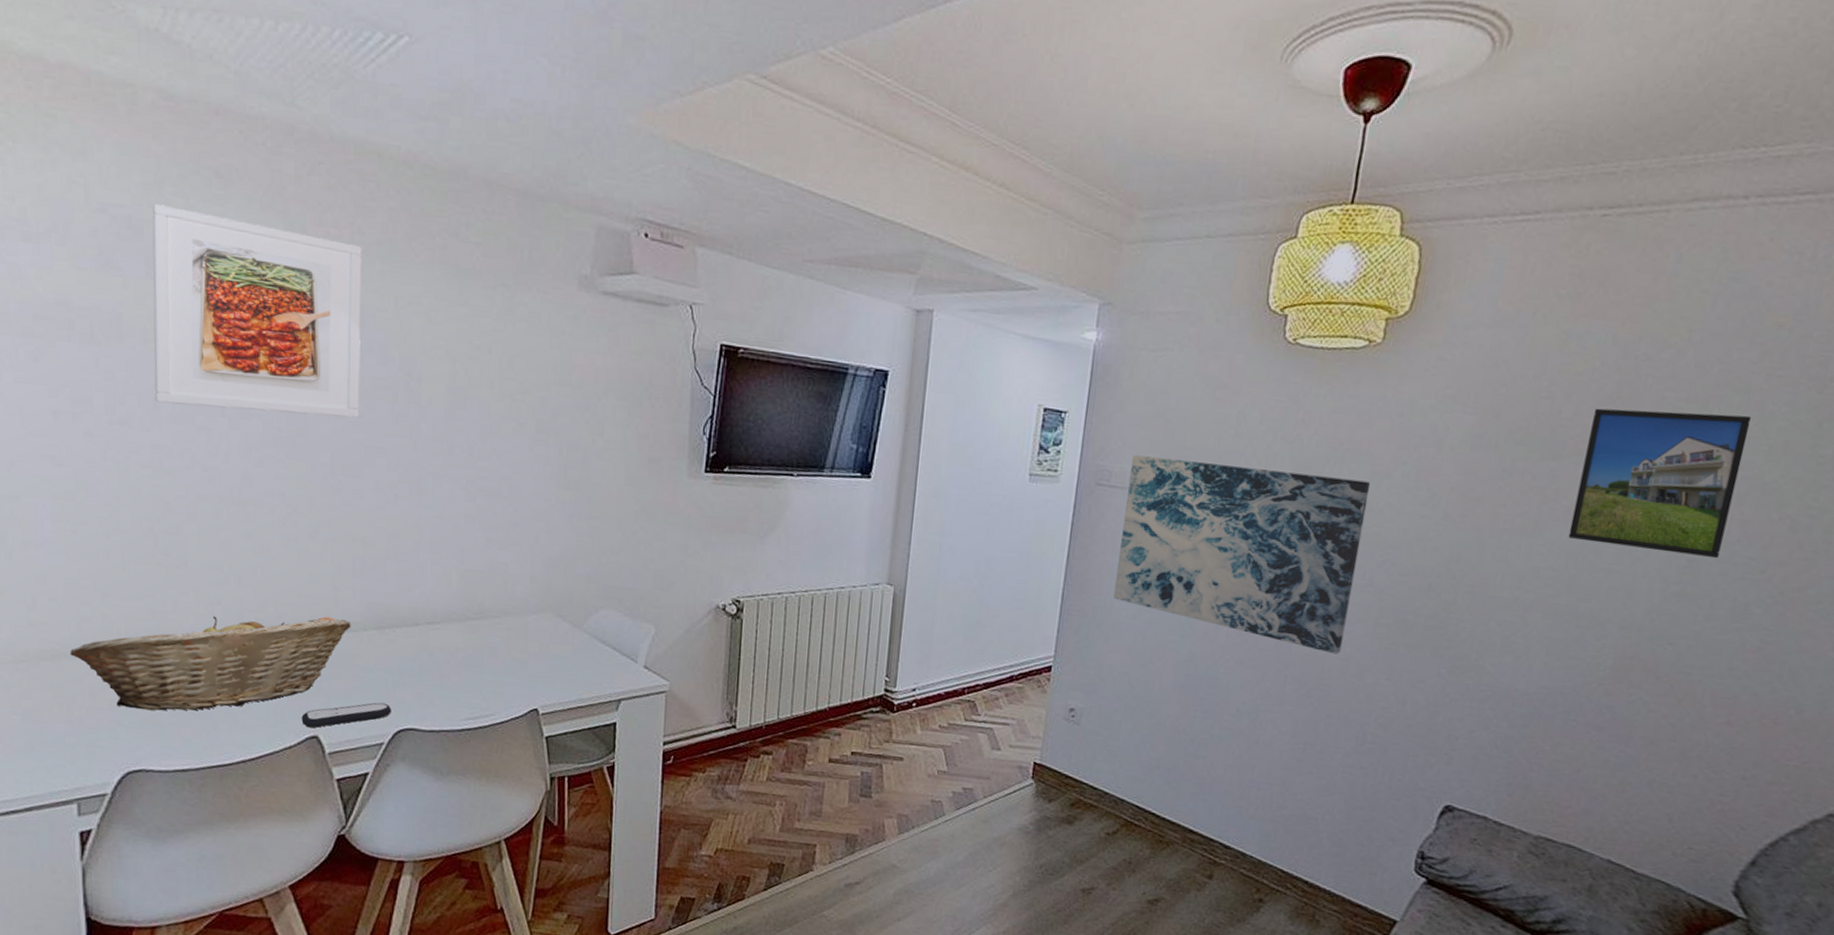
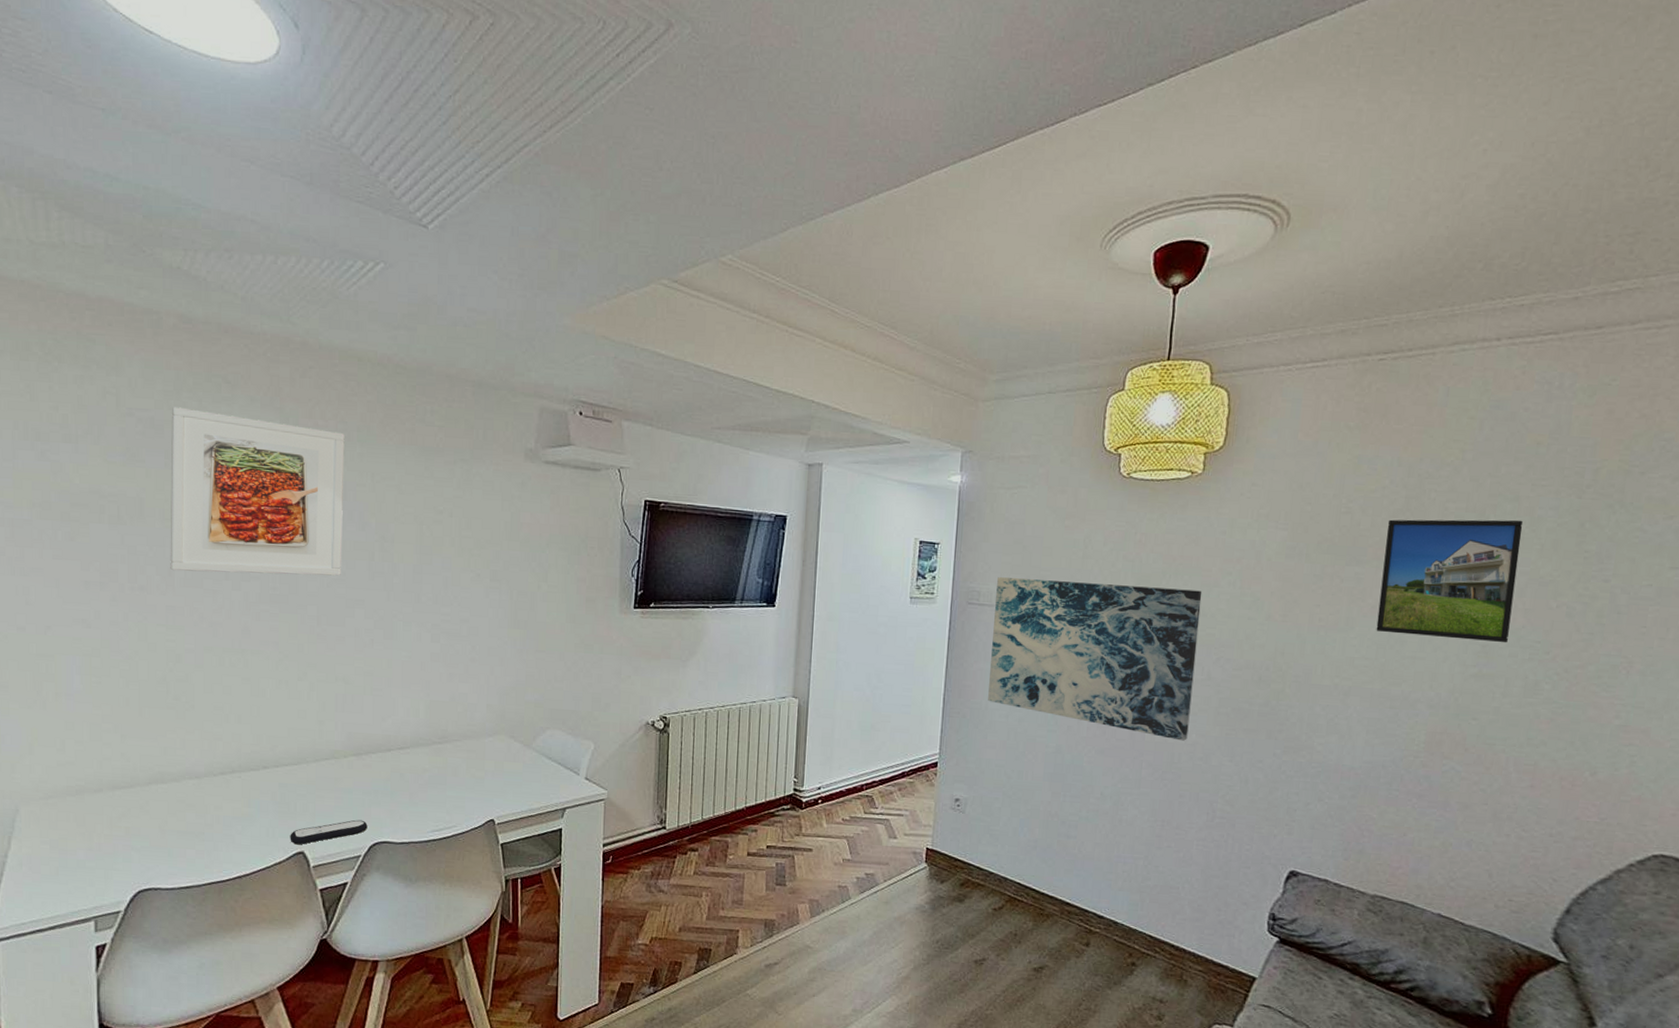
fruit basket: present [70,616,351,711] -> none [93,747,333,836]

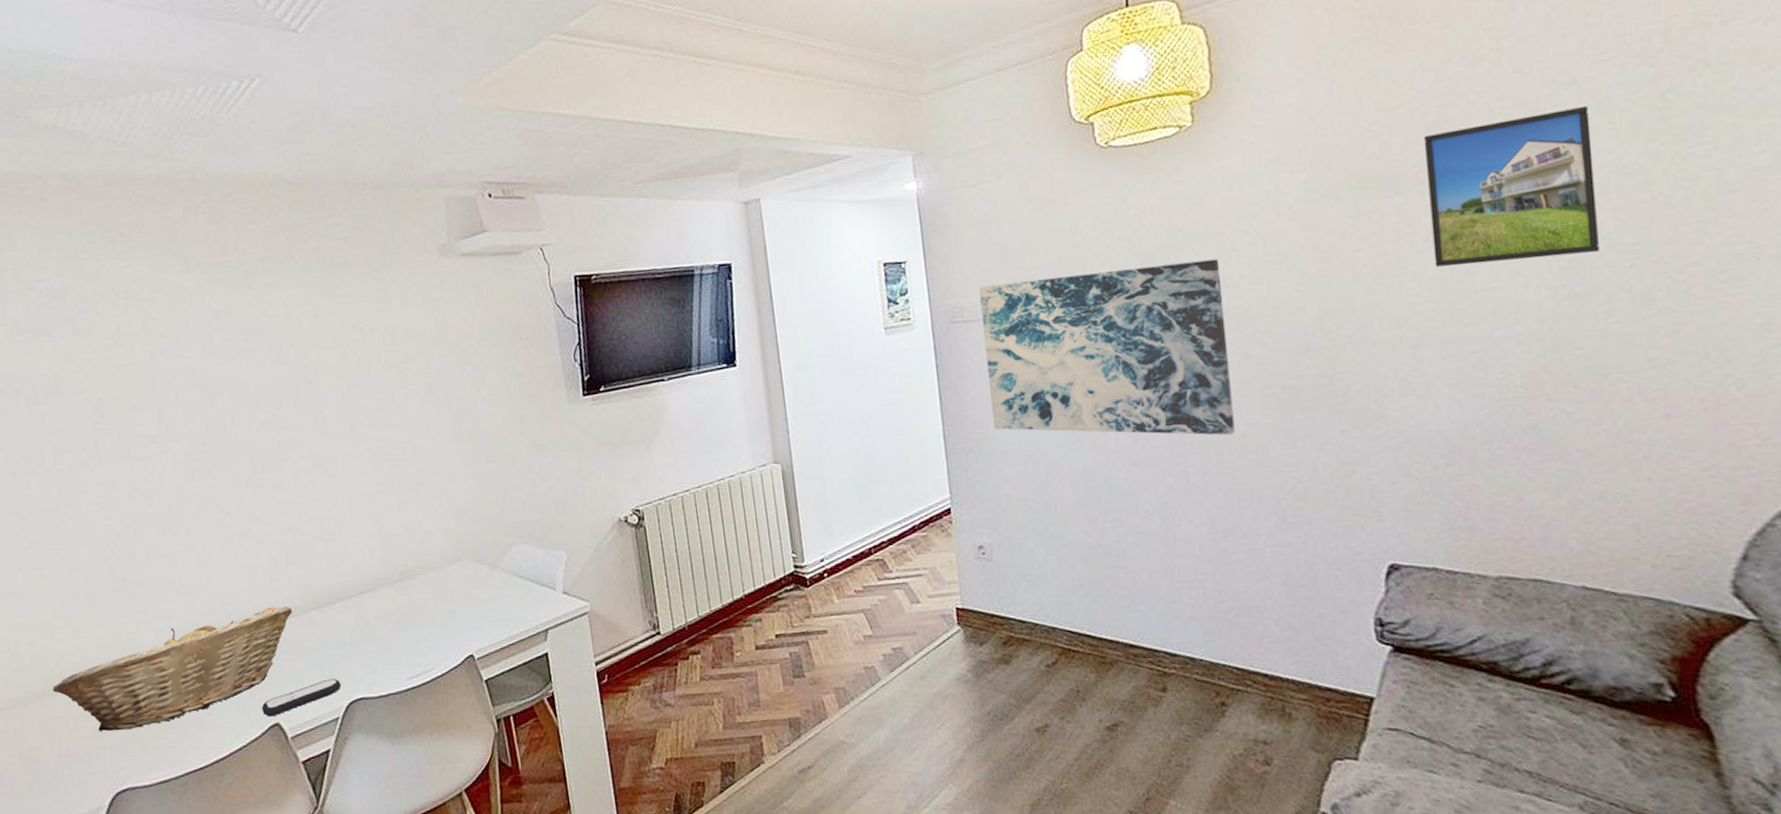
fruit basket: none [93,747,333,836] -> present [52,606,293,731]
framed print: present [170,407,345,576] -> none [71,265,269,444]

